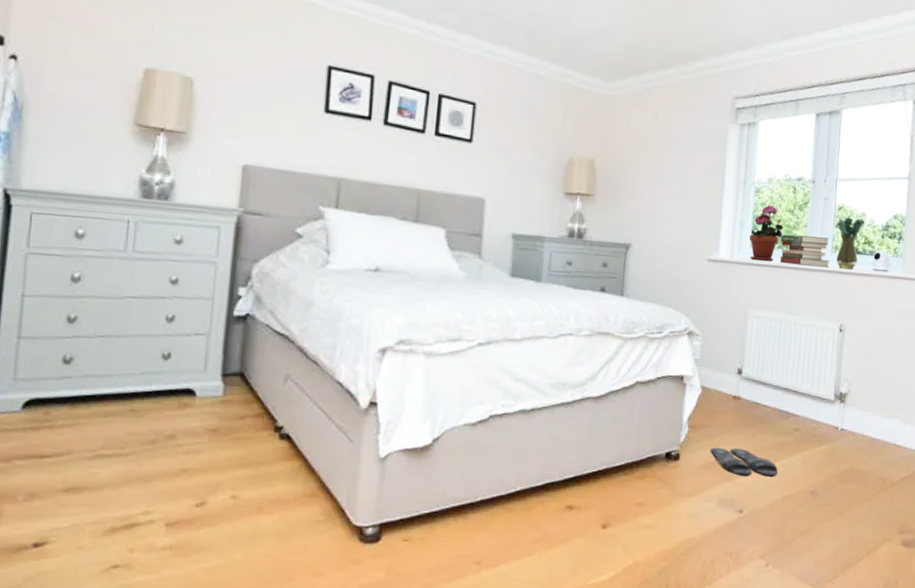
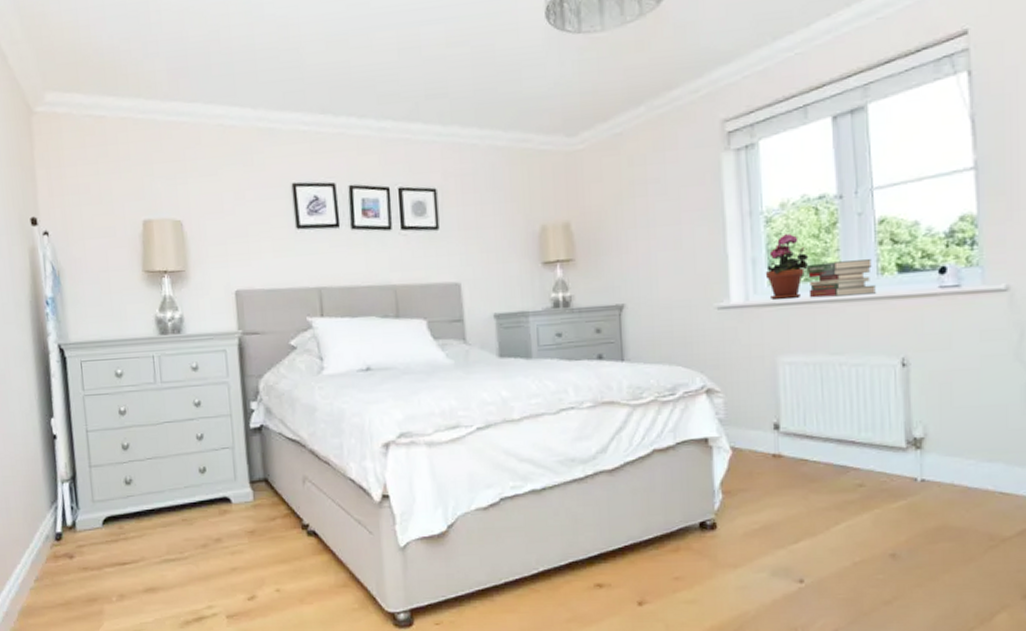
slippers: present [710,447,778,477] -> none [753,511,842,542]
vase: present [836,215,865,271] -> none [879,227,919,294]

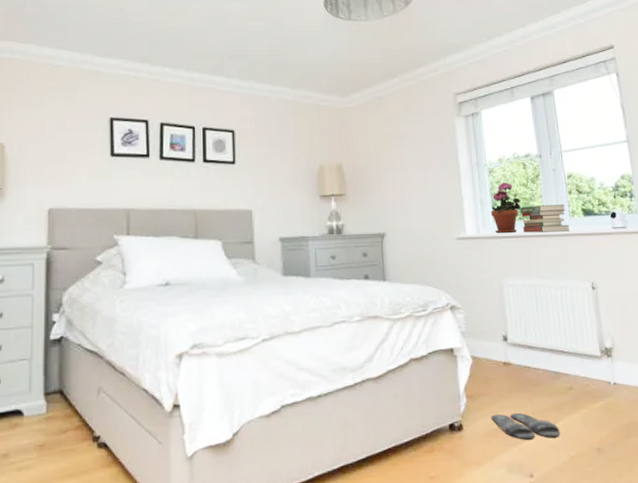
slippers: none [753,511,842,542] -> present [491,412,560,440]

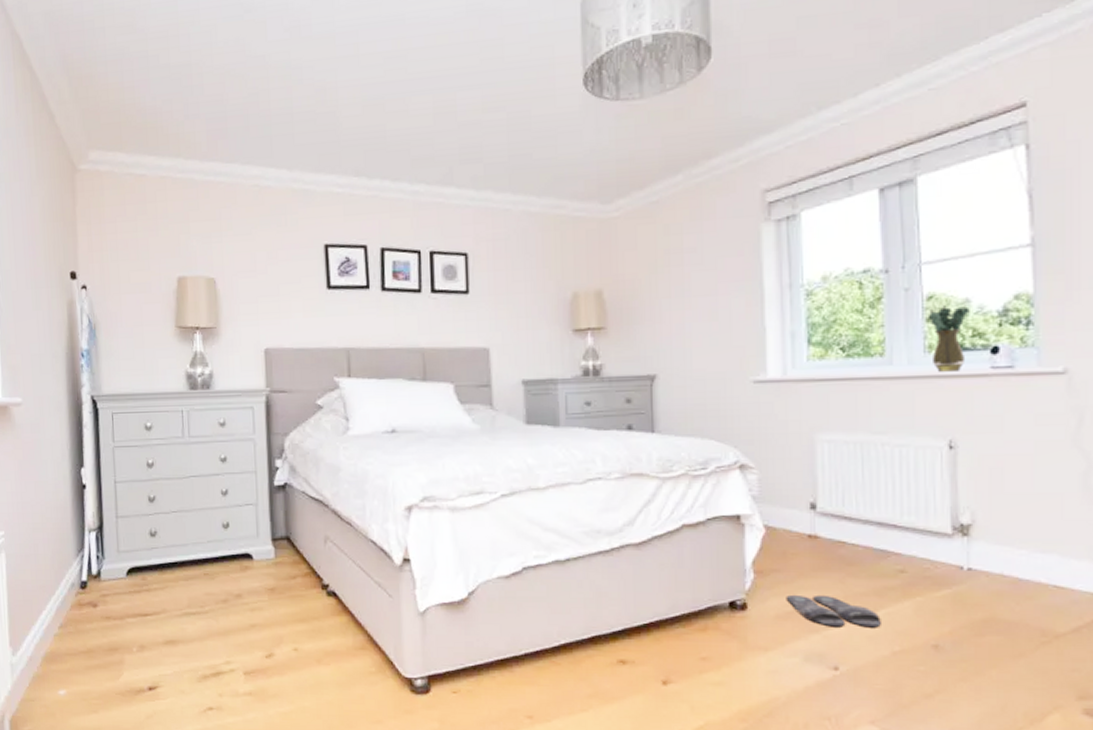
potted plant: present [490,182,521,234] -> none [804,308,852,376]
books: present [521,205,570,233] -> none [850,336,922,375]
vase: none [569,181,596,232] -> present [927,304,970,373]

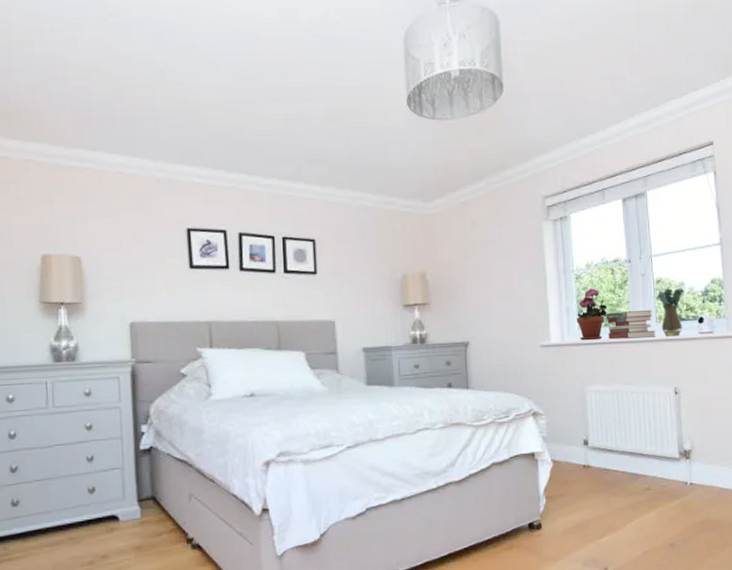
slippers: present [786,594,881,628] -> none [569,511,635,537]
potted plant: none [804,308,852,376] -> present [576,288,608,341]
books: none [850,336,922,375] -> present [607,310,655,340]

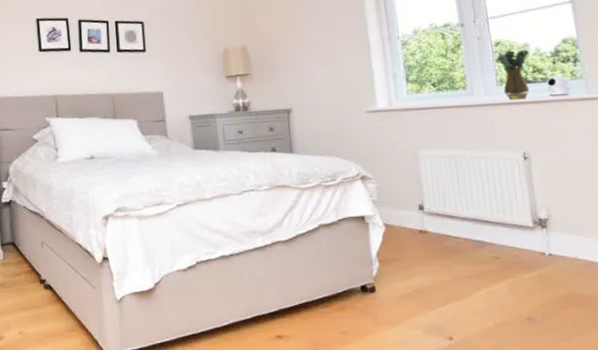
potted plant: present [576,288,608,341] -> none [404,54,439,106]
books: present [607,310,655,340] -> none [439,73,497,104]

